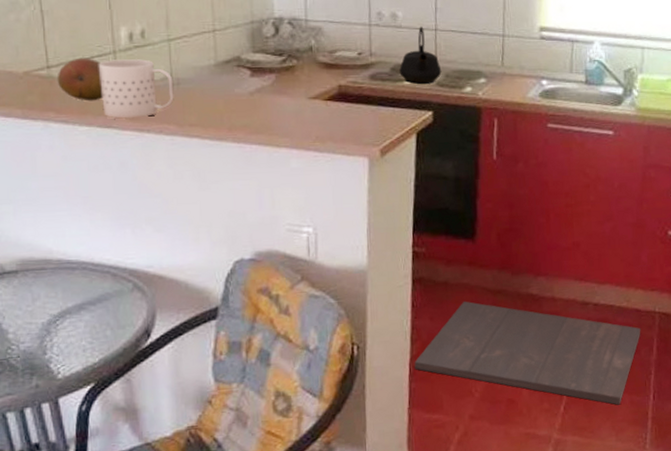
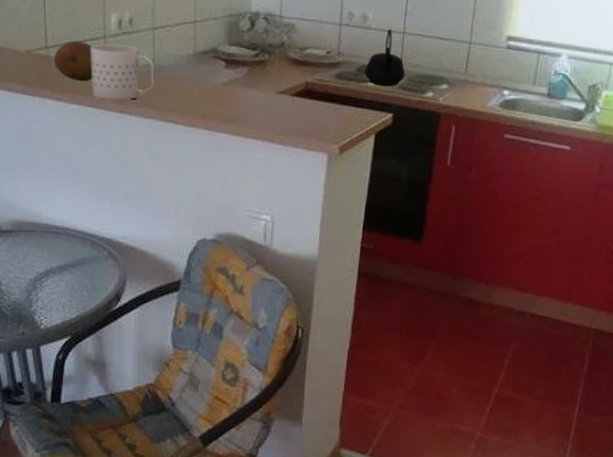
door mat: present [414,301,641,405] -> none [352,298,575,413]

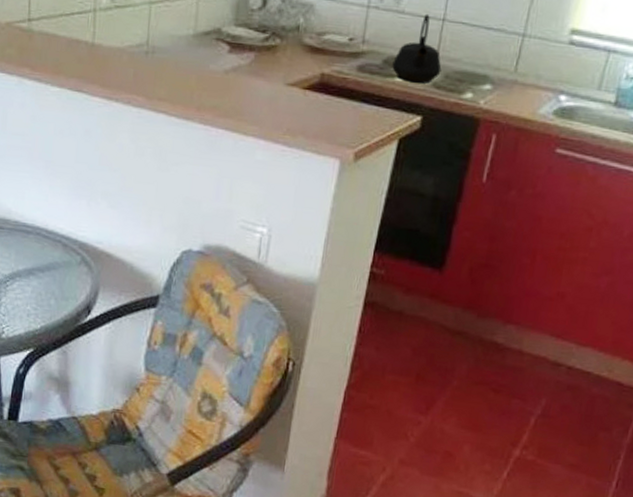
fruit: present [53,40,93,82] -> none [36,13,80,62]
mug: present [90,44,155,101] -> none [75,18,149,85]

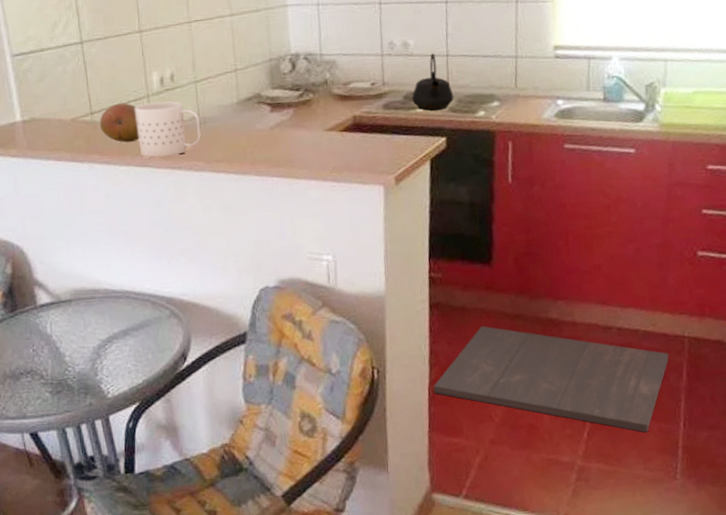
fruit: none [36,13,80,62] -> present [99,103,140,143]
mug: none [75,18,149,85] -> present [134,101,202,158]
door mat: none [349,335,619,485] -> present [433,325,669,433]

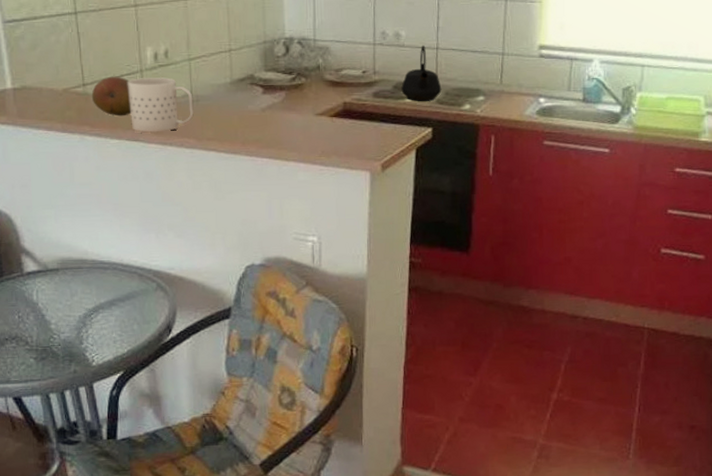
door mat: present [433,325,669,433] -> none [408,310,629,416]

